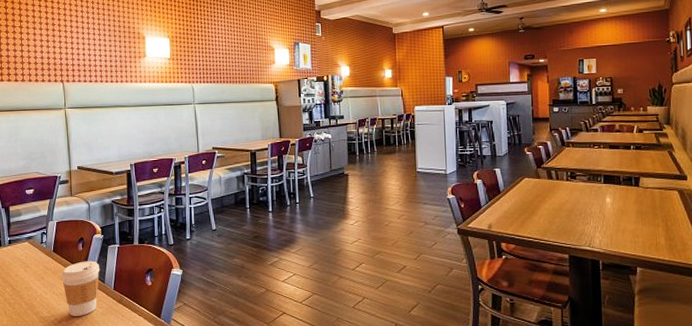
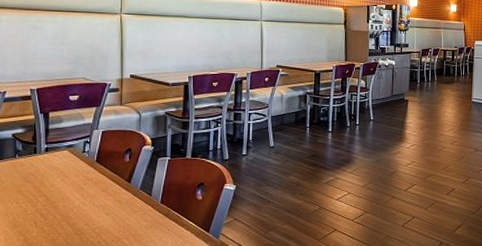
coffee cup: present [62,261,100,316] -> none [104,172,147,229]

